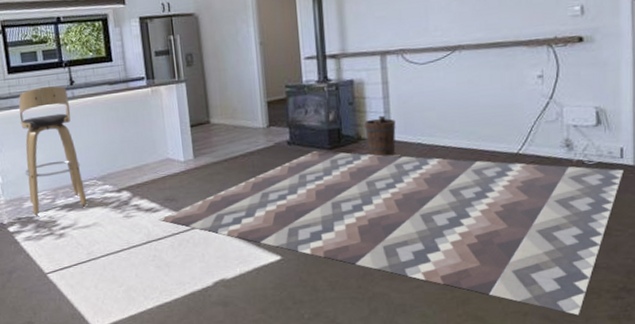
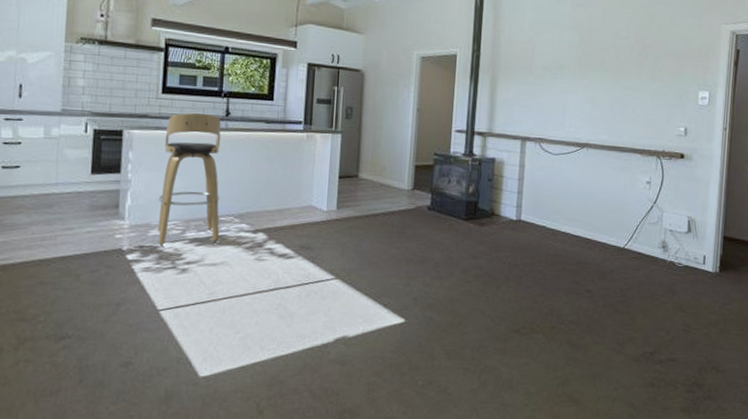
area rug: present [159,151,624,315] -> none [290,220,704,405]
wooden bucket: present [364,115,396,157] -> none [499,195,526,234]

